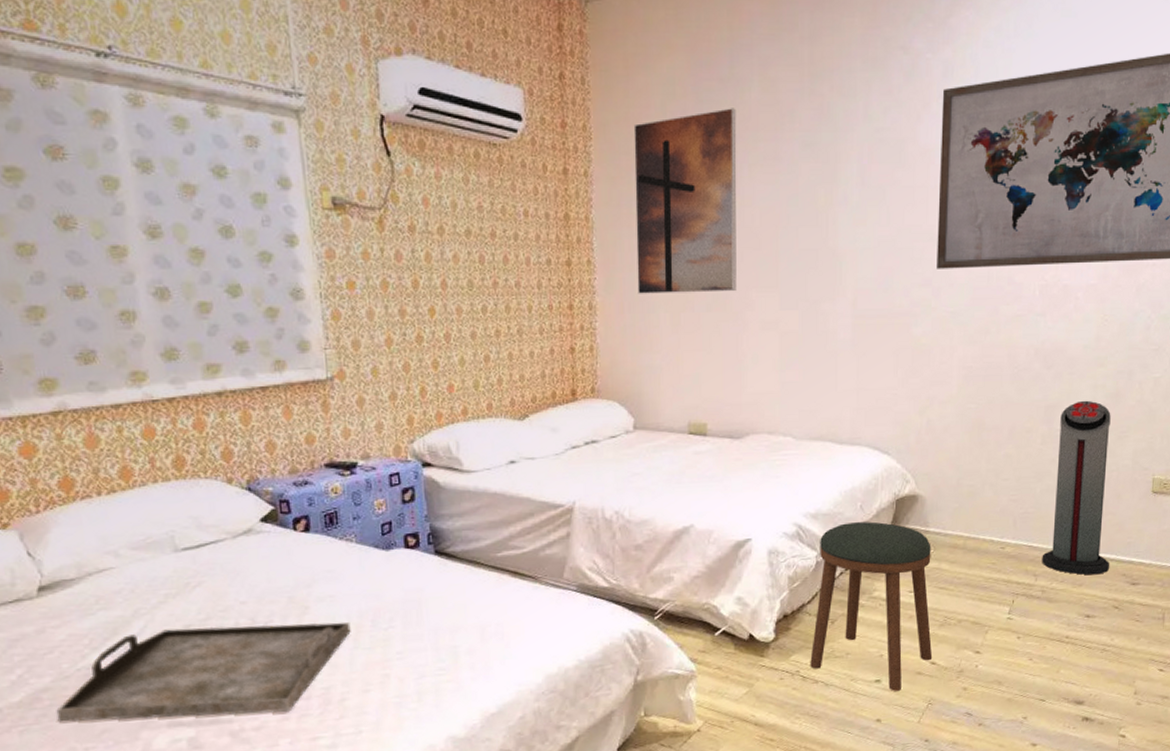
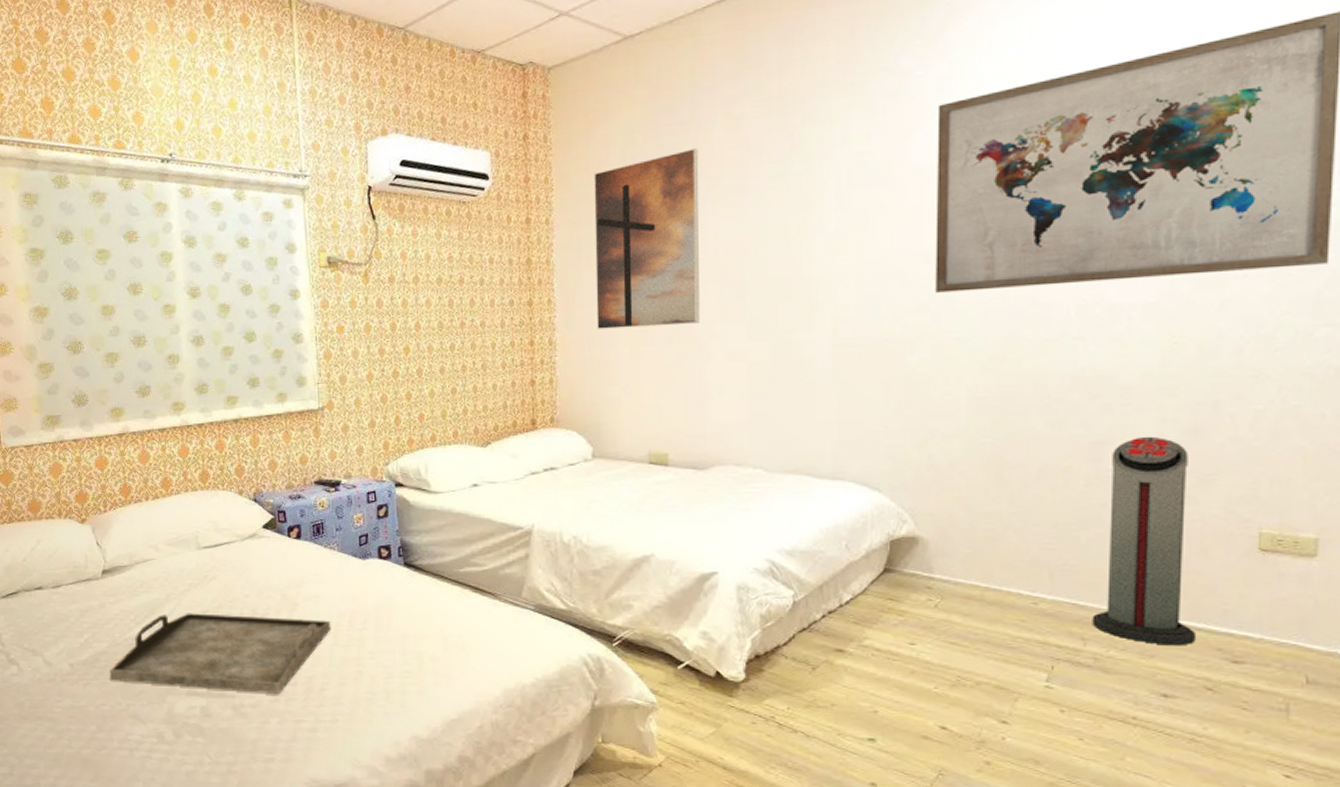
stool: present [810,521,933,691] -> none [787,562,943,754]

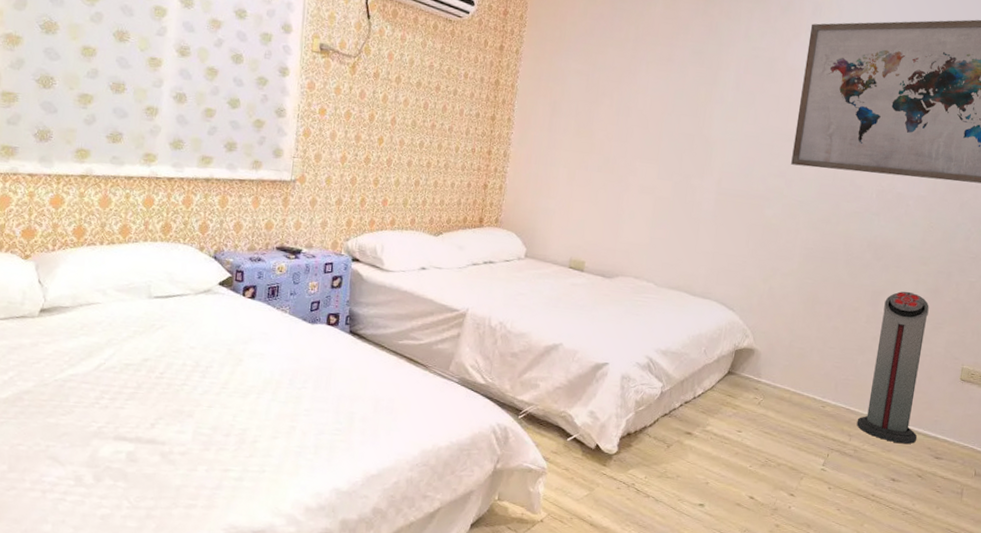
serving tray: present [109,613,331,695] -> none [31,359,272,443]
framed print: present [593,148,700,329] -> none [544,16,643,159]

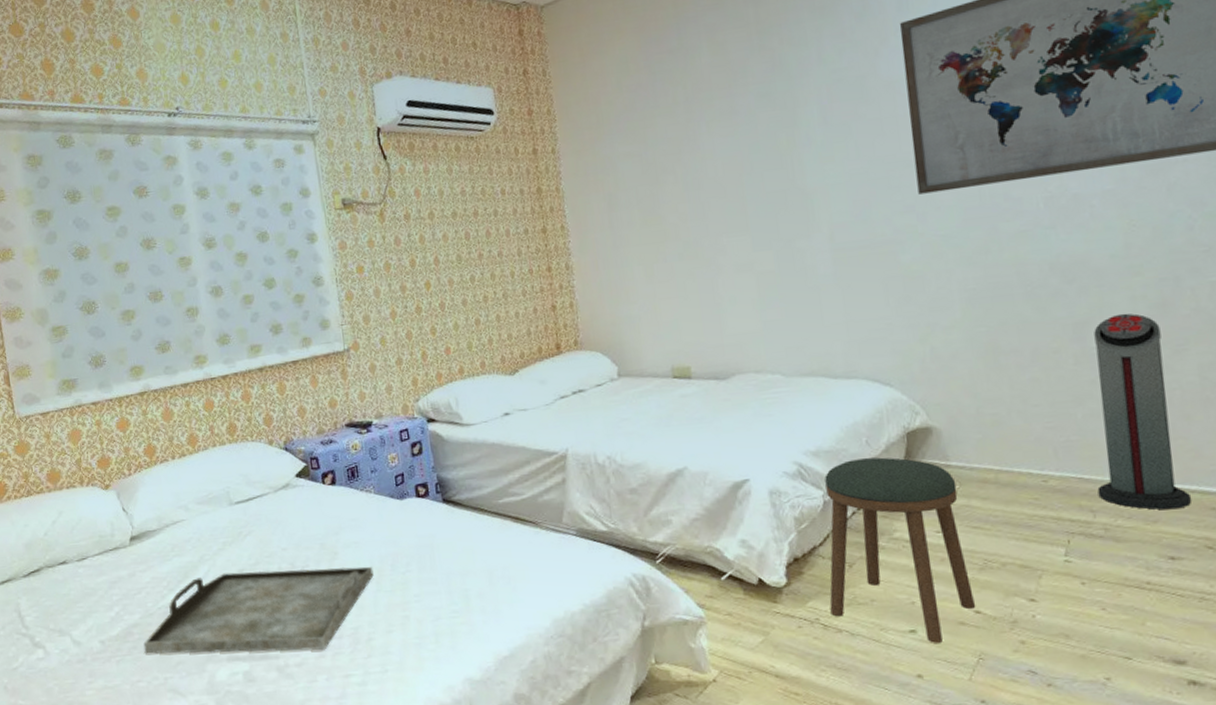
serving tray: none [31,359,272,443] -> present [143,566,374,654]
stool: none [644,363,761,517] -> present [825,457,976,643]

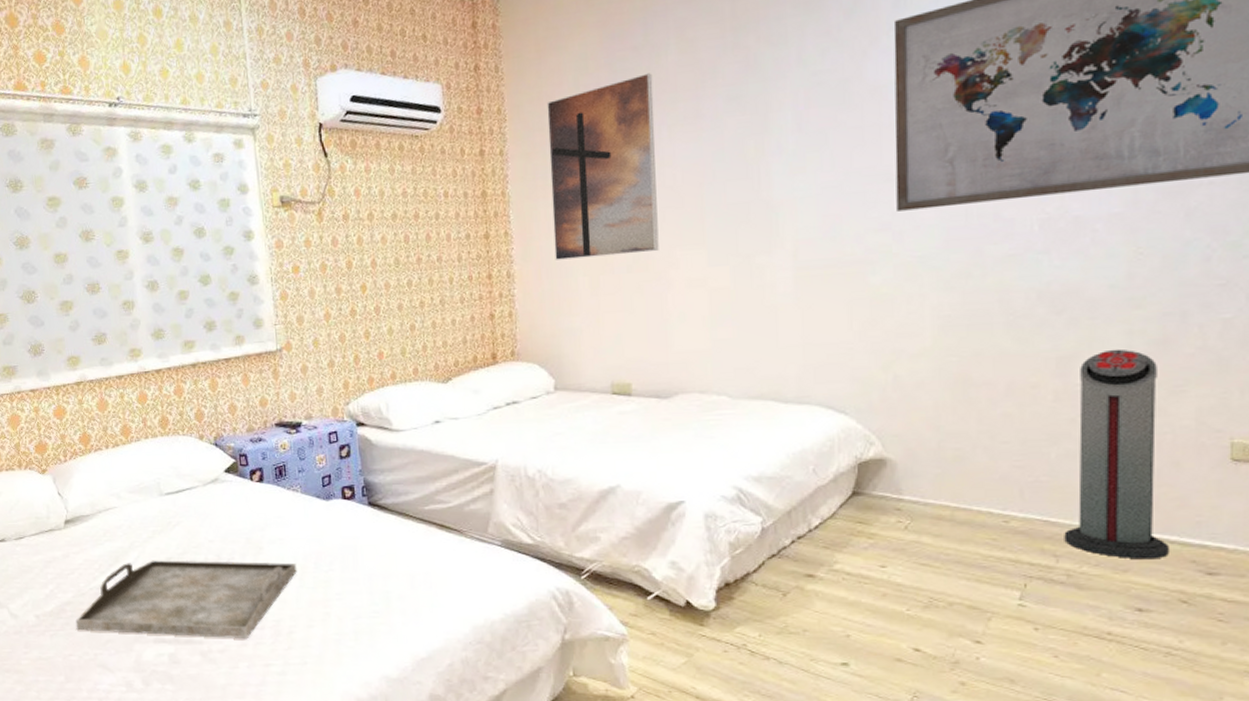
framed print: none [593,74,707,251] -> present [547,73,659,260]
stool: present [825,457,976,643] -> none [759,487,916,678]

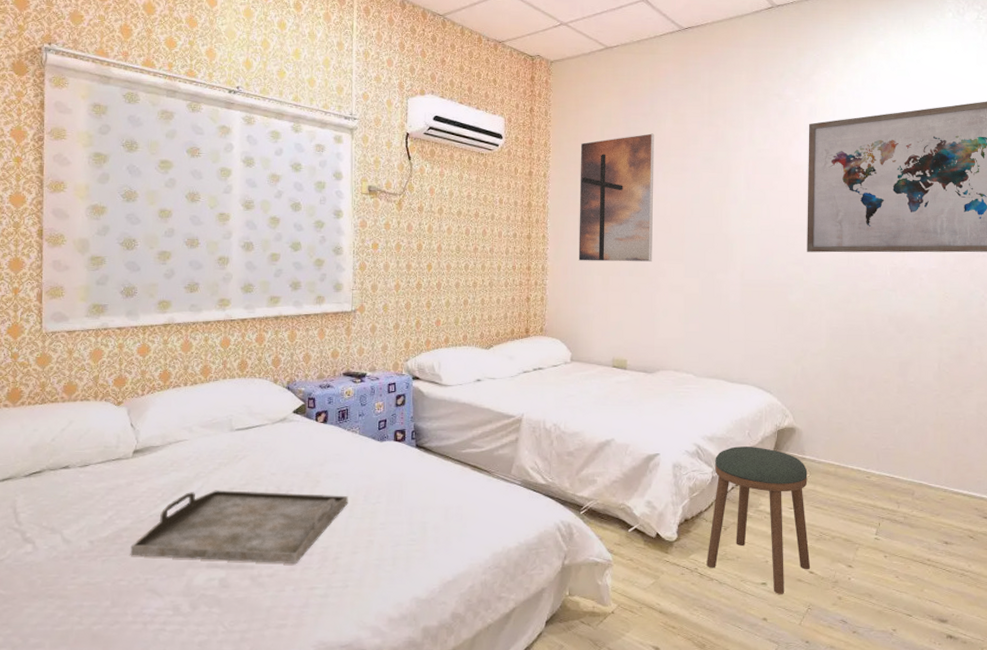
stool: none [759,487,916,678] -> present [706,446,811,594]
air purifier: present [1064,349,1169,560] -> none [903,359,962,507]

